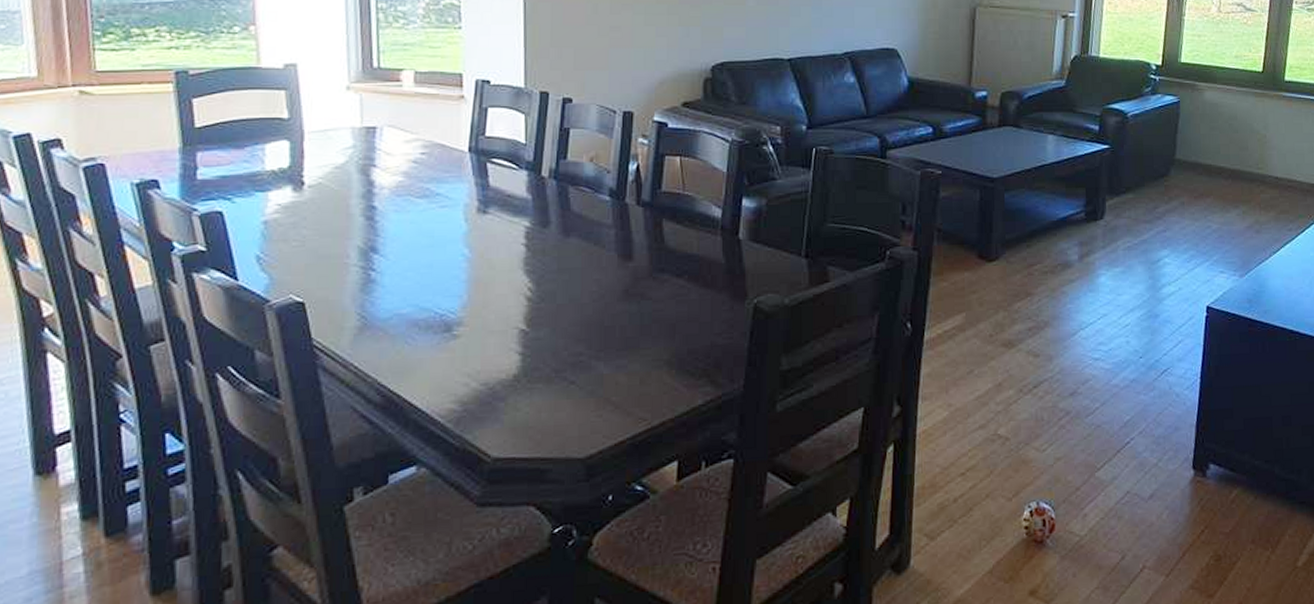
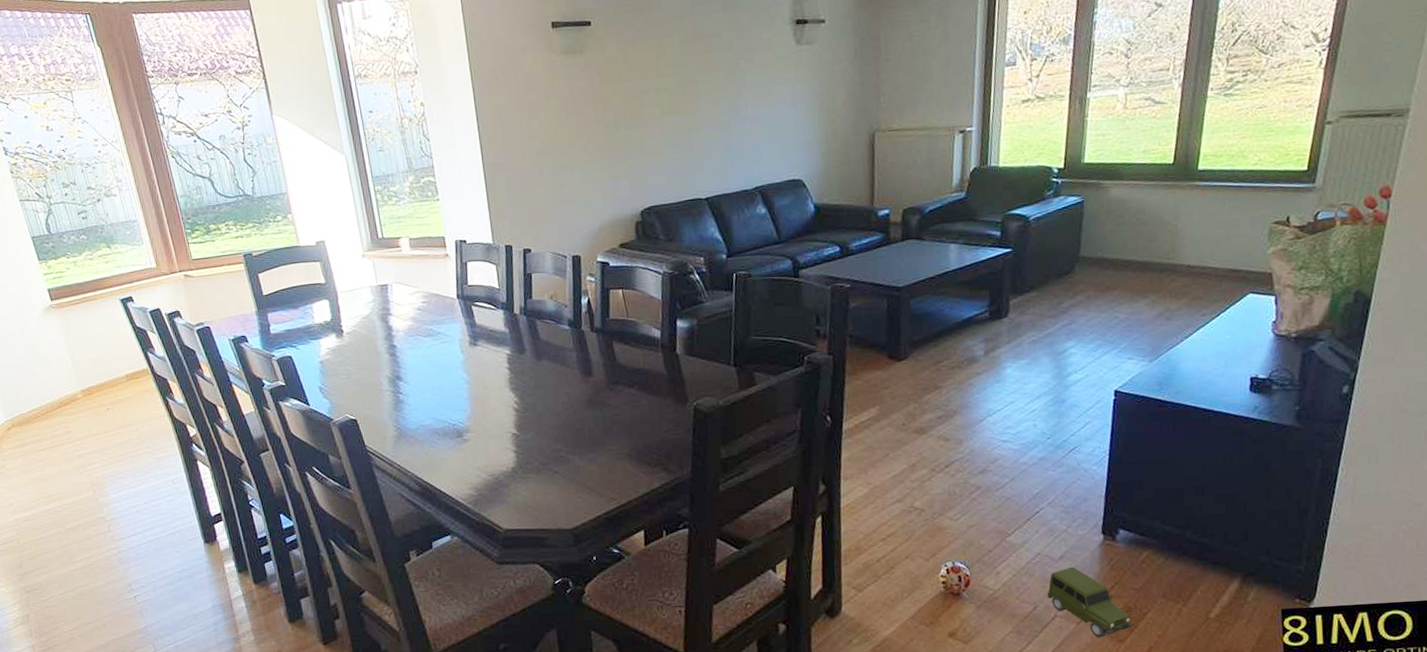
toy car: none [1136,507,1224,593] -> present [1047,566,1134,638]

